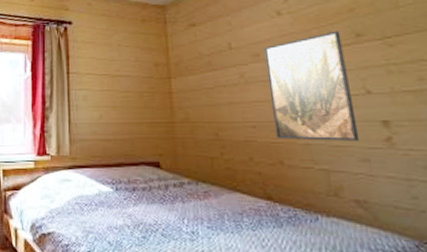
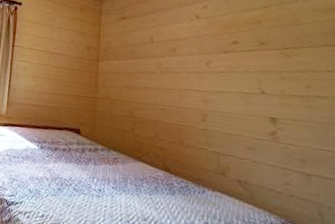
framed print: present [264,30,360,141] -> none [180,37,249,132]

